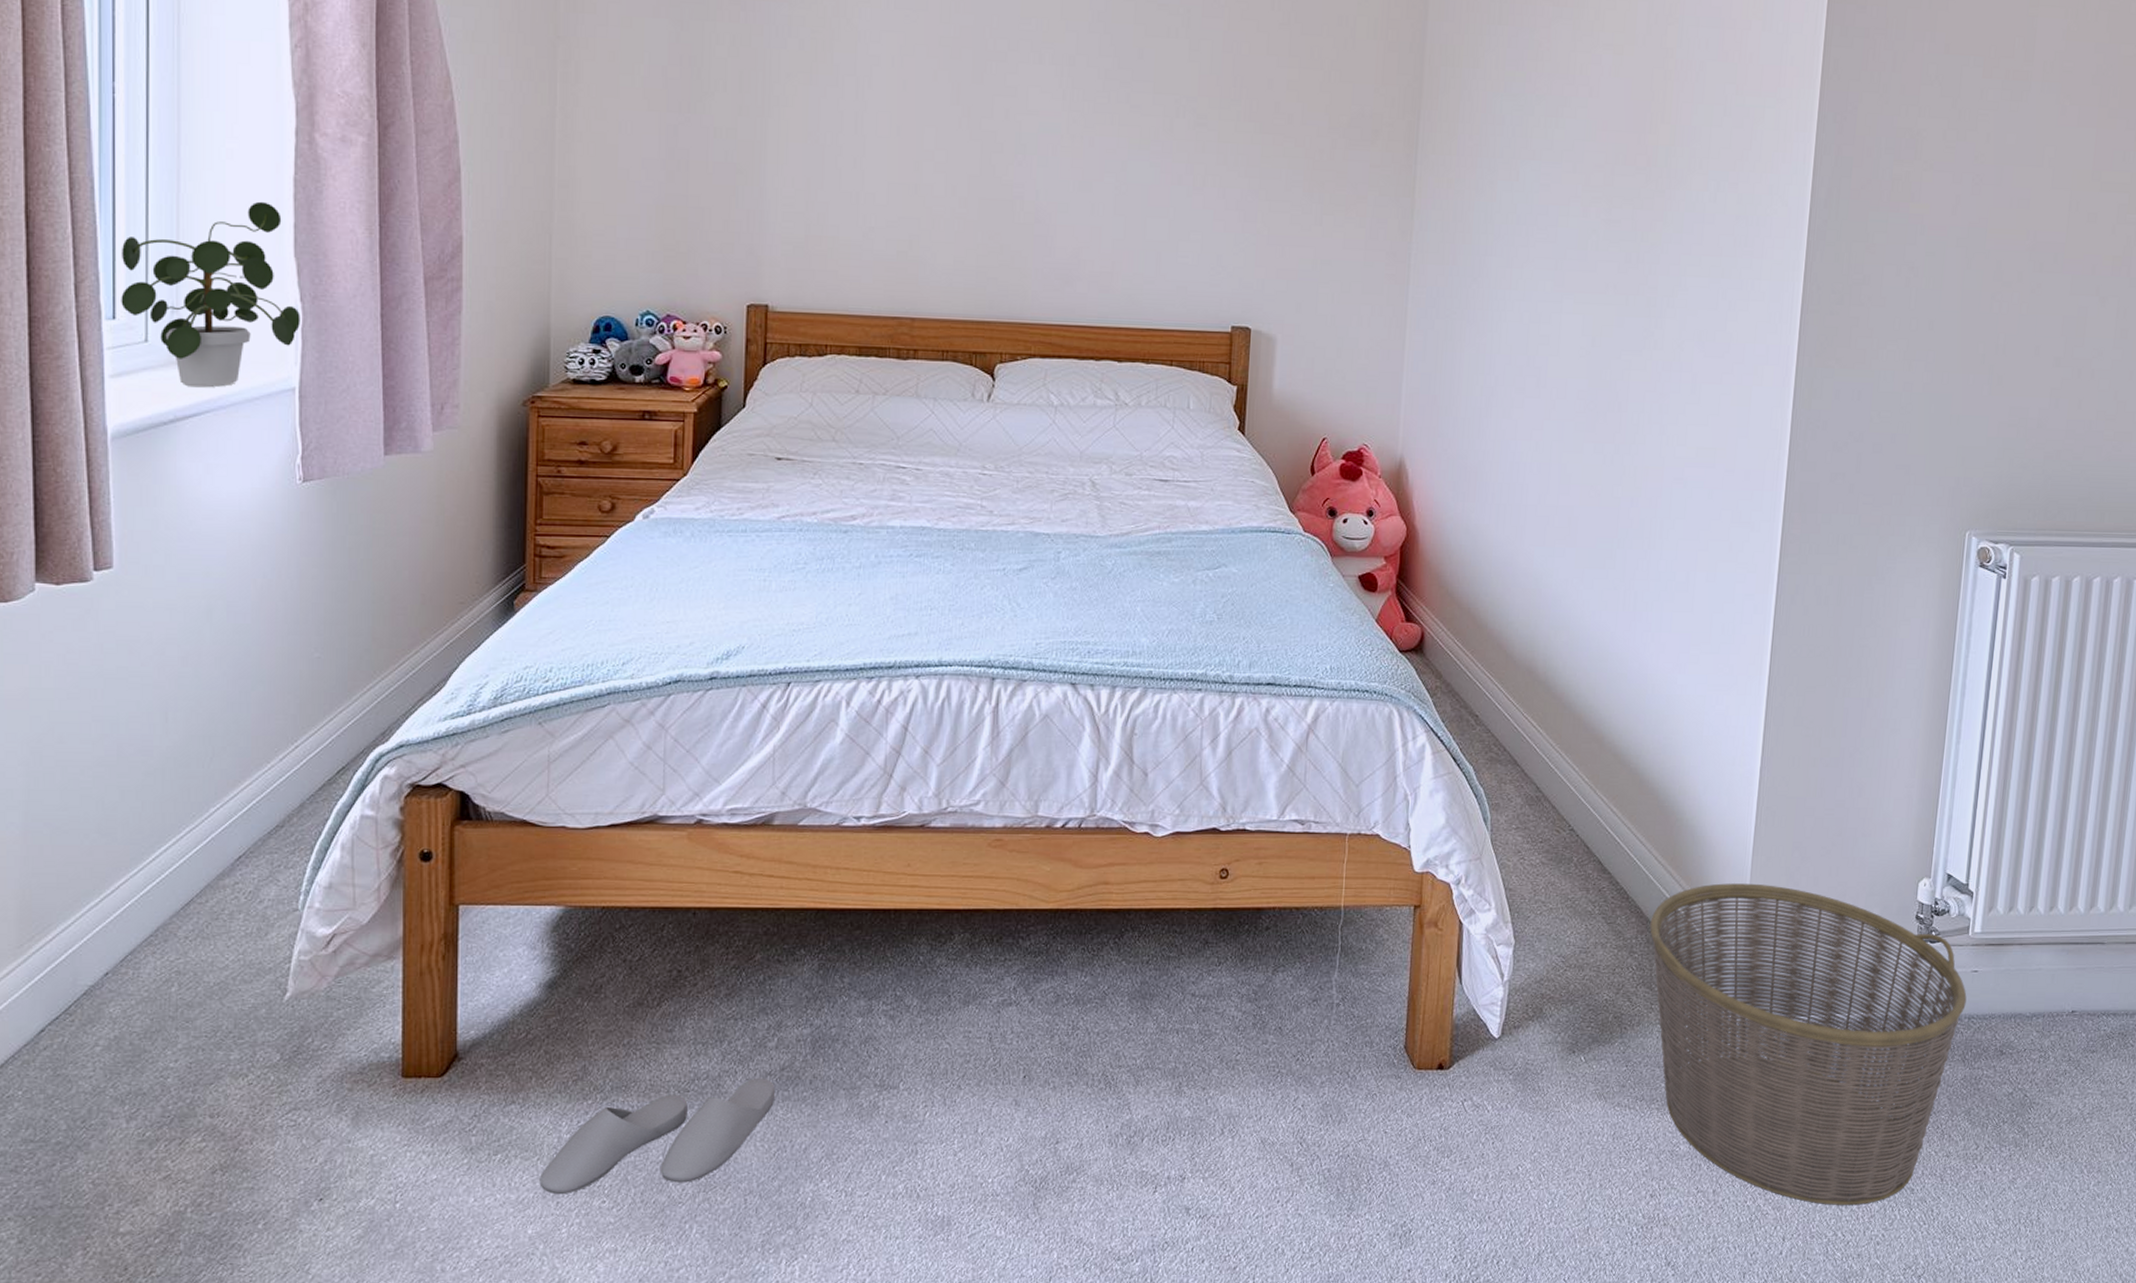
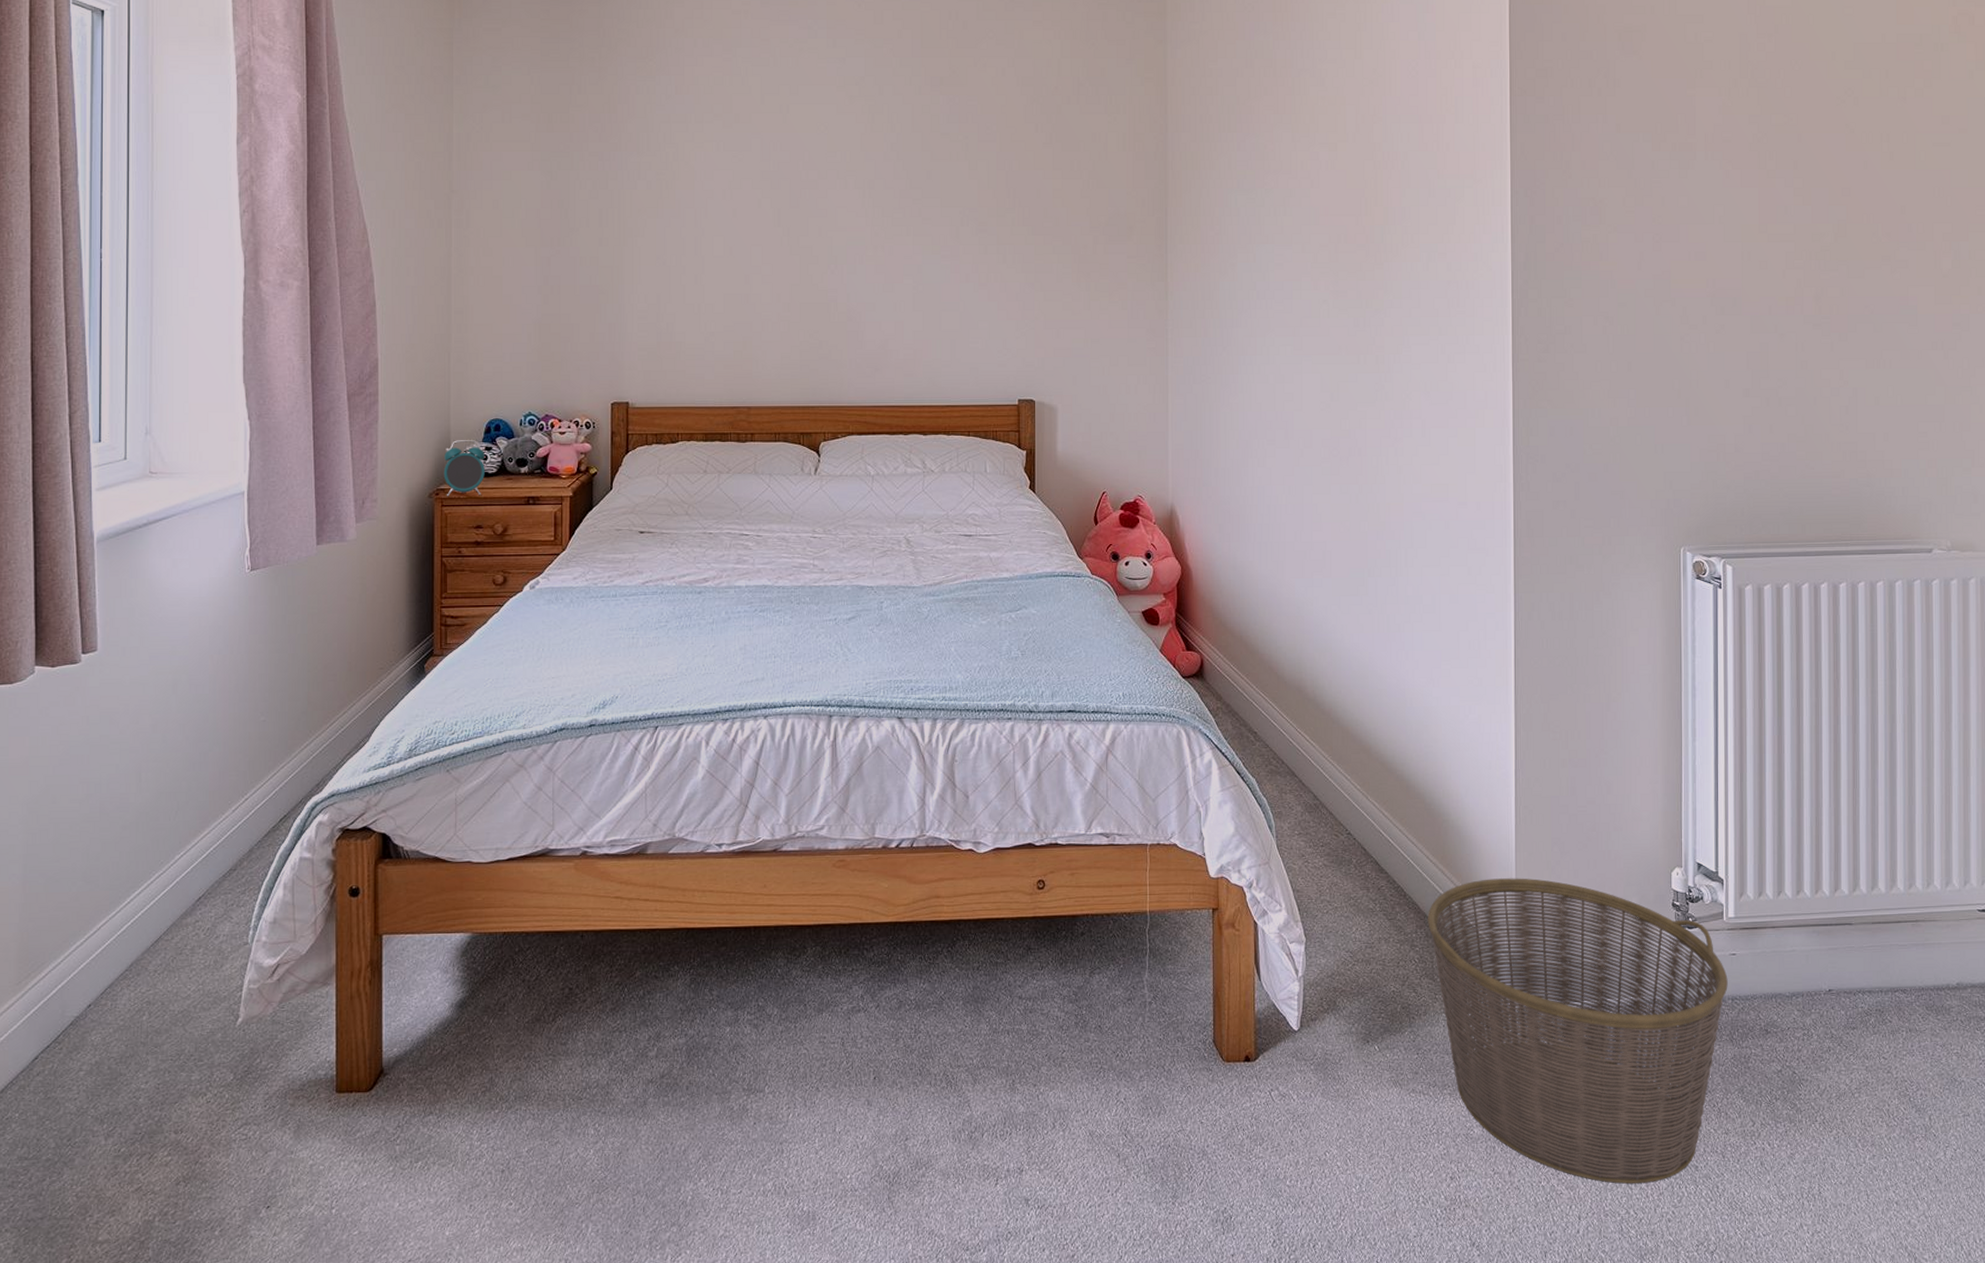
potted plant: present [121,201,300,388] -> none [105,339,248,495]
slippers: present [539,1077,775,1195] -> none [455,1085,656,1198]
alarm clock: none [541,339,593,407] -> present [443,440,486,497]

